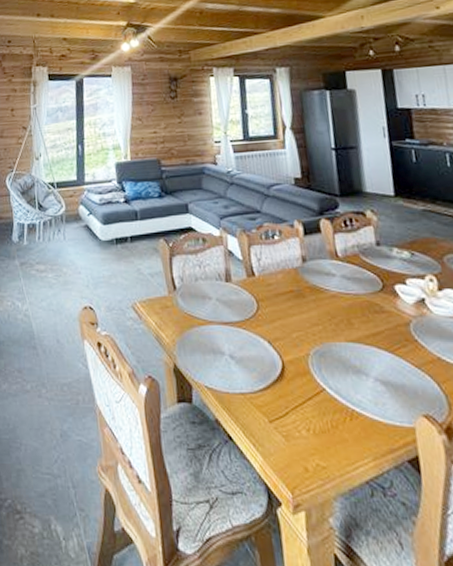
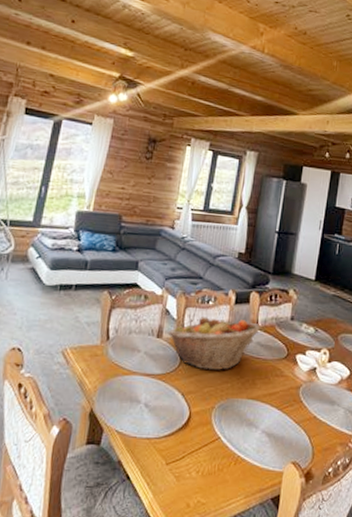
fruit basket: none [236,252,342,312] -> present [167,317,260,370]

